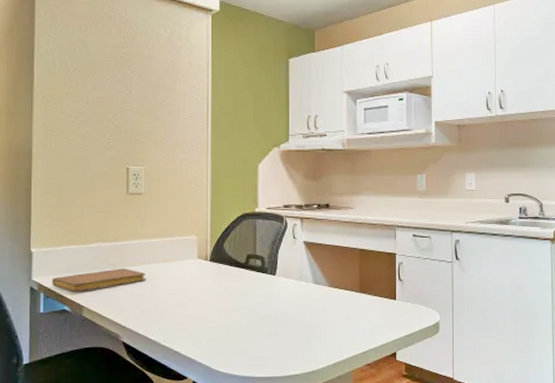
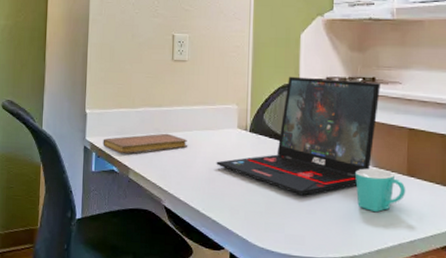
laptop: none [176,205,334,319] -> present [216,76,380,196]
mug: none [313,288,359,329] -> present [355,168,406,213]

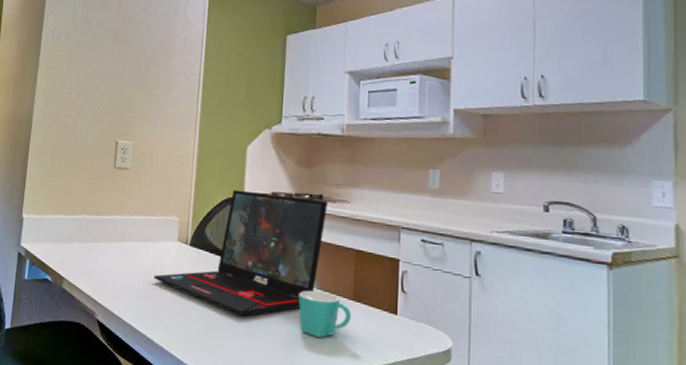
notebook: present [102,133,188,155] -> none [37,242,126,263]

